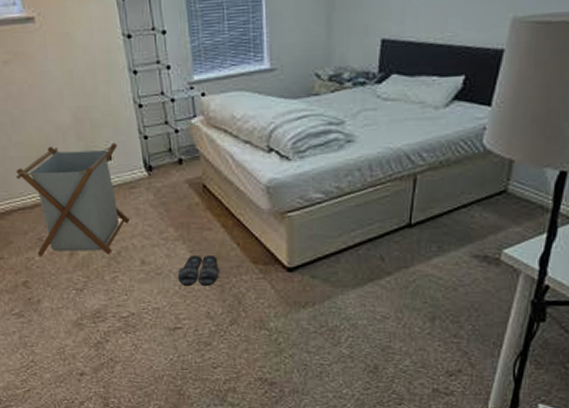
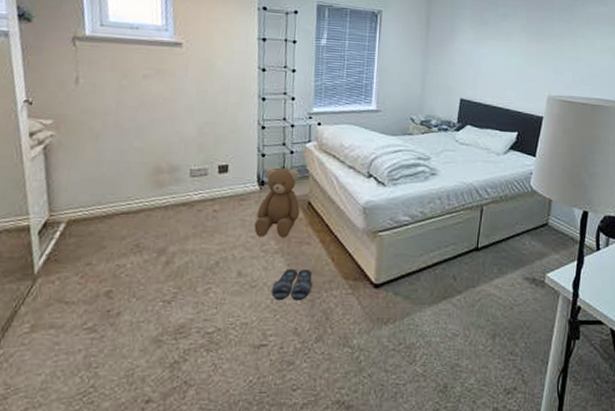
laundry basket: present [16,142,130,257] -> none [128,155,236,265]
teddy bear: none [149,149,196,225] -> present [254,167,300,238]

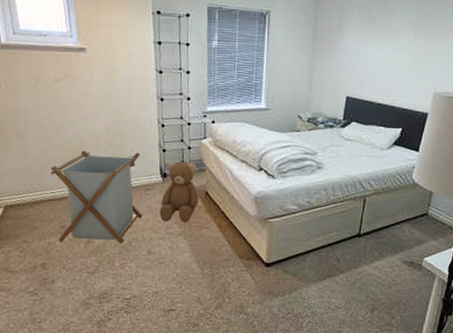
laundry basket: none [128,155,236,265] -> present [50,150,143,243]
slippers: present [272,269,313,300] -> none [177,249,212,275]

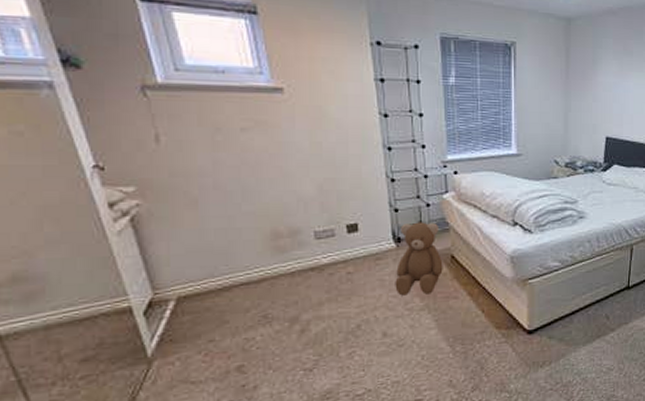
laundry basket: present [50,150,143,243] -> none [242,214,373,337]

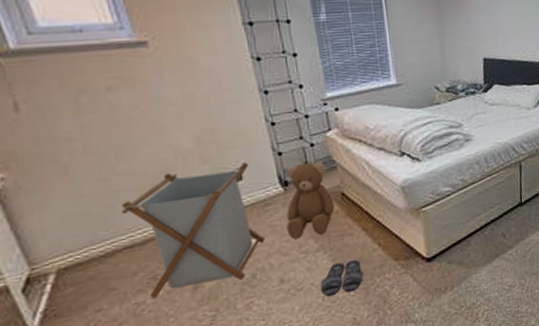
laundry basket: none [242,214,373,337] -> present [121,162,265,299]
slippers: none [421,323,464,355] -> present [320,260,364,296]

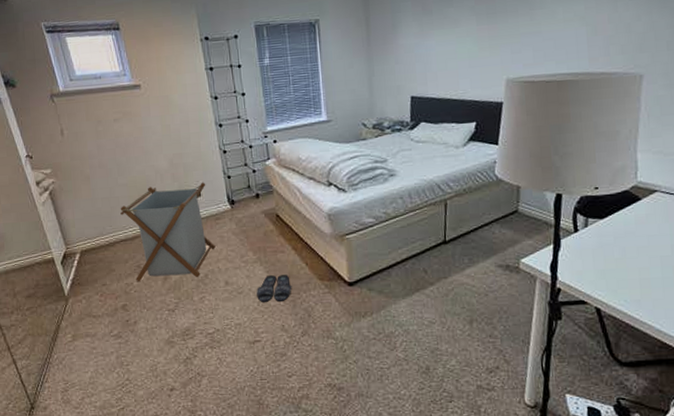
teddy bear: present [286,162,335,240] -> none [232,186,270,250]

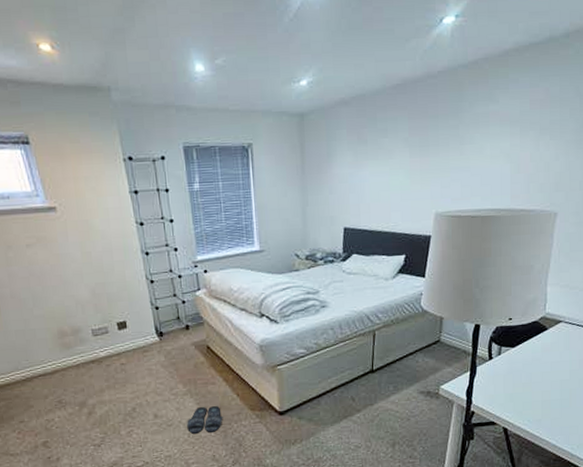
laundry basket: present [120,182,216,282] -> none [37,313,144,418]

